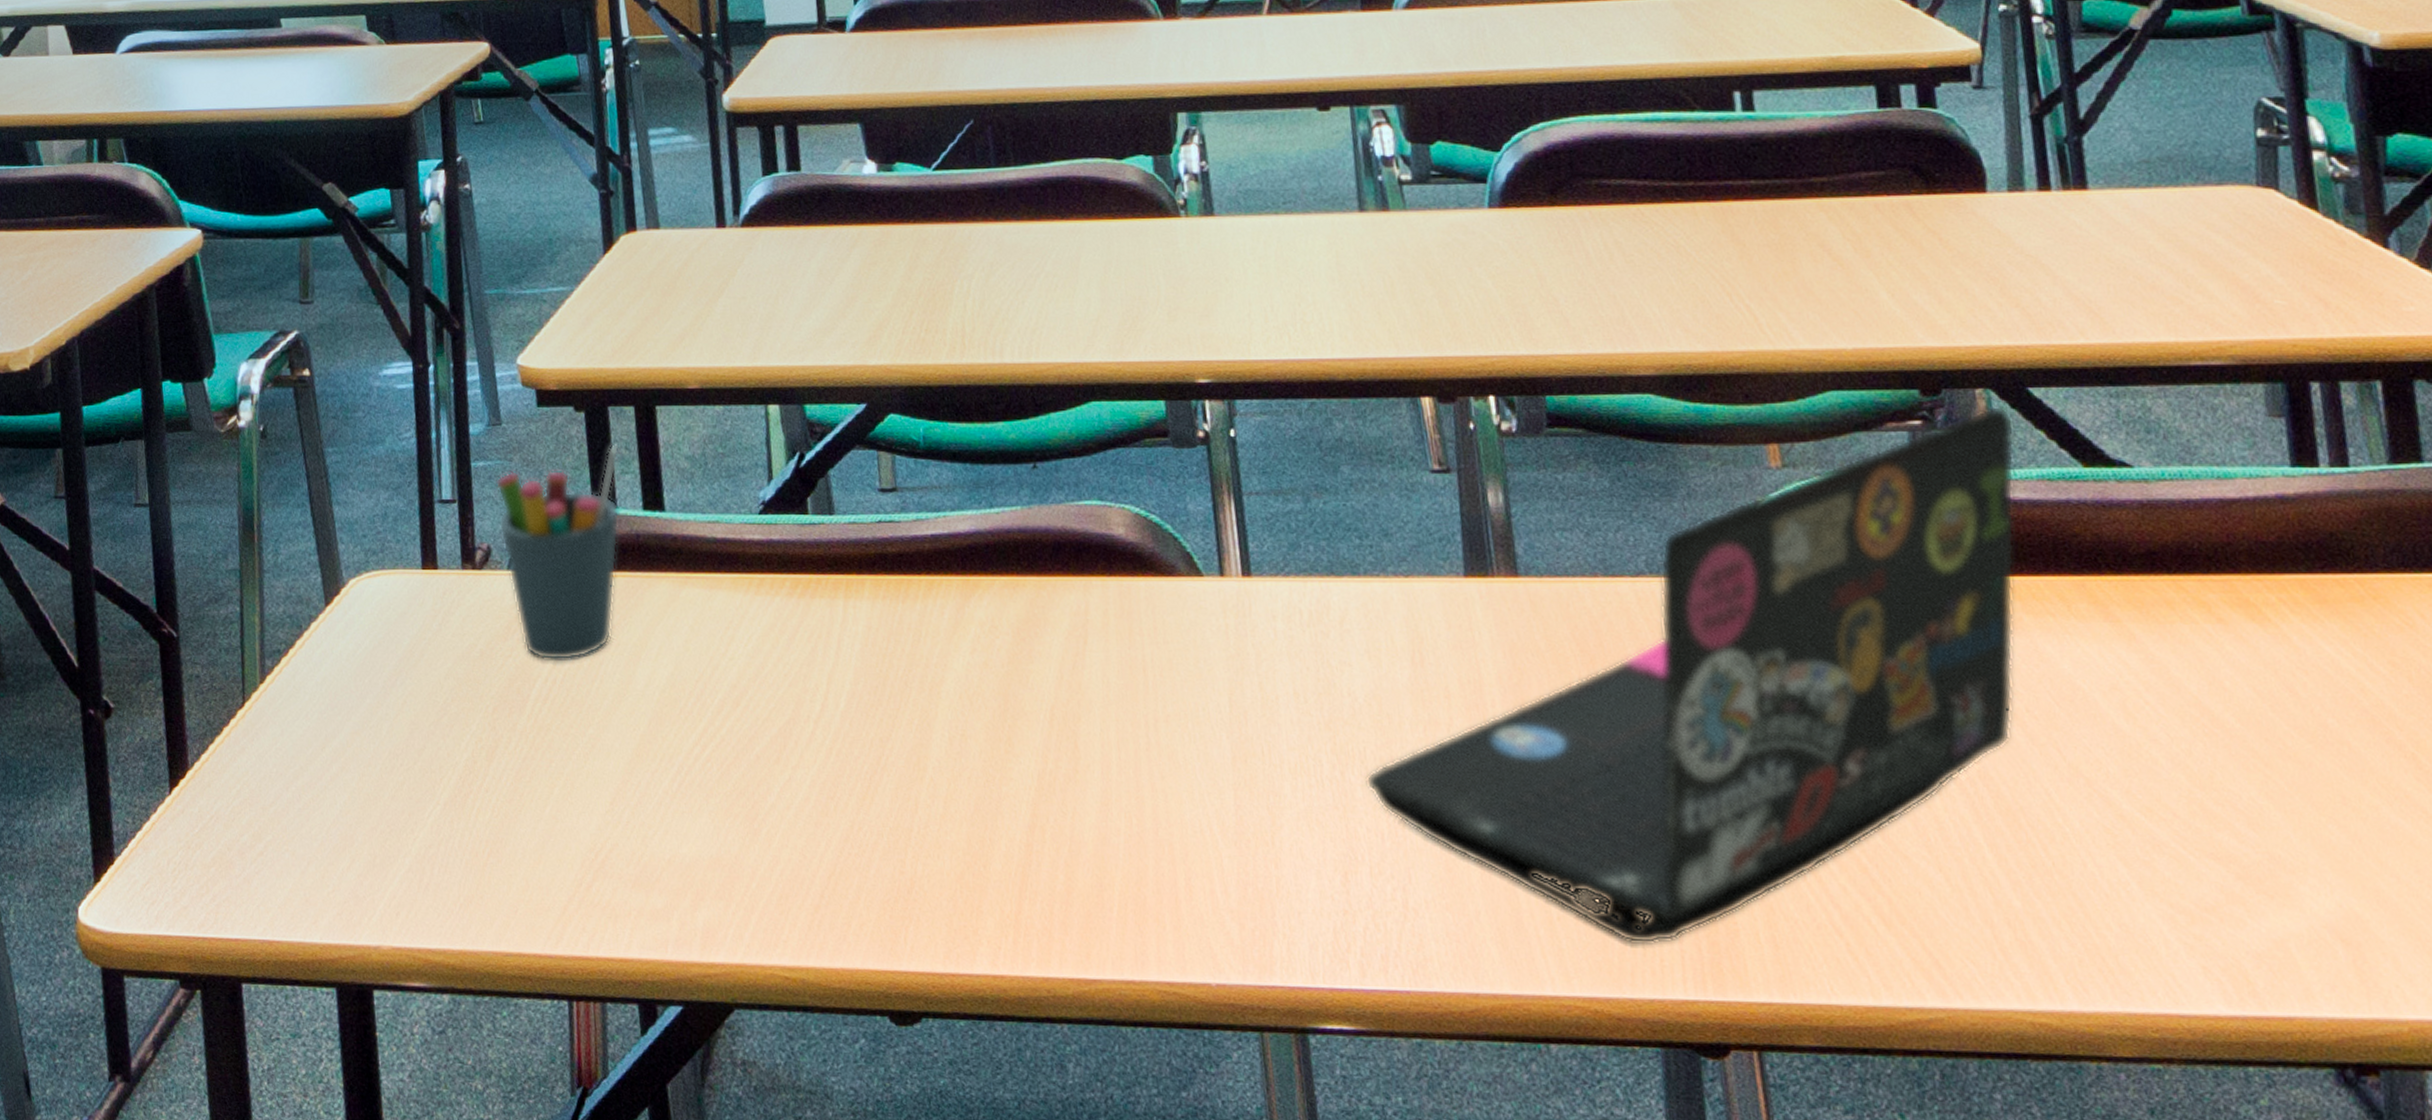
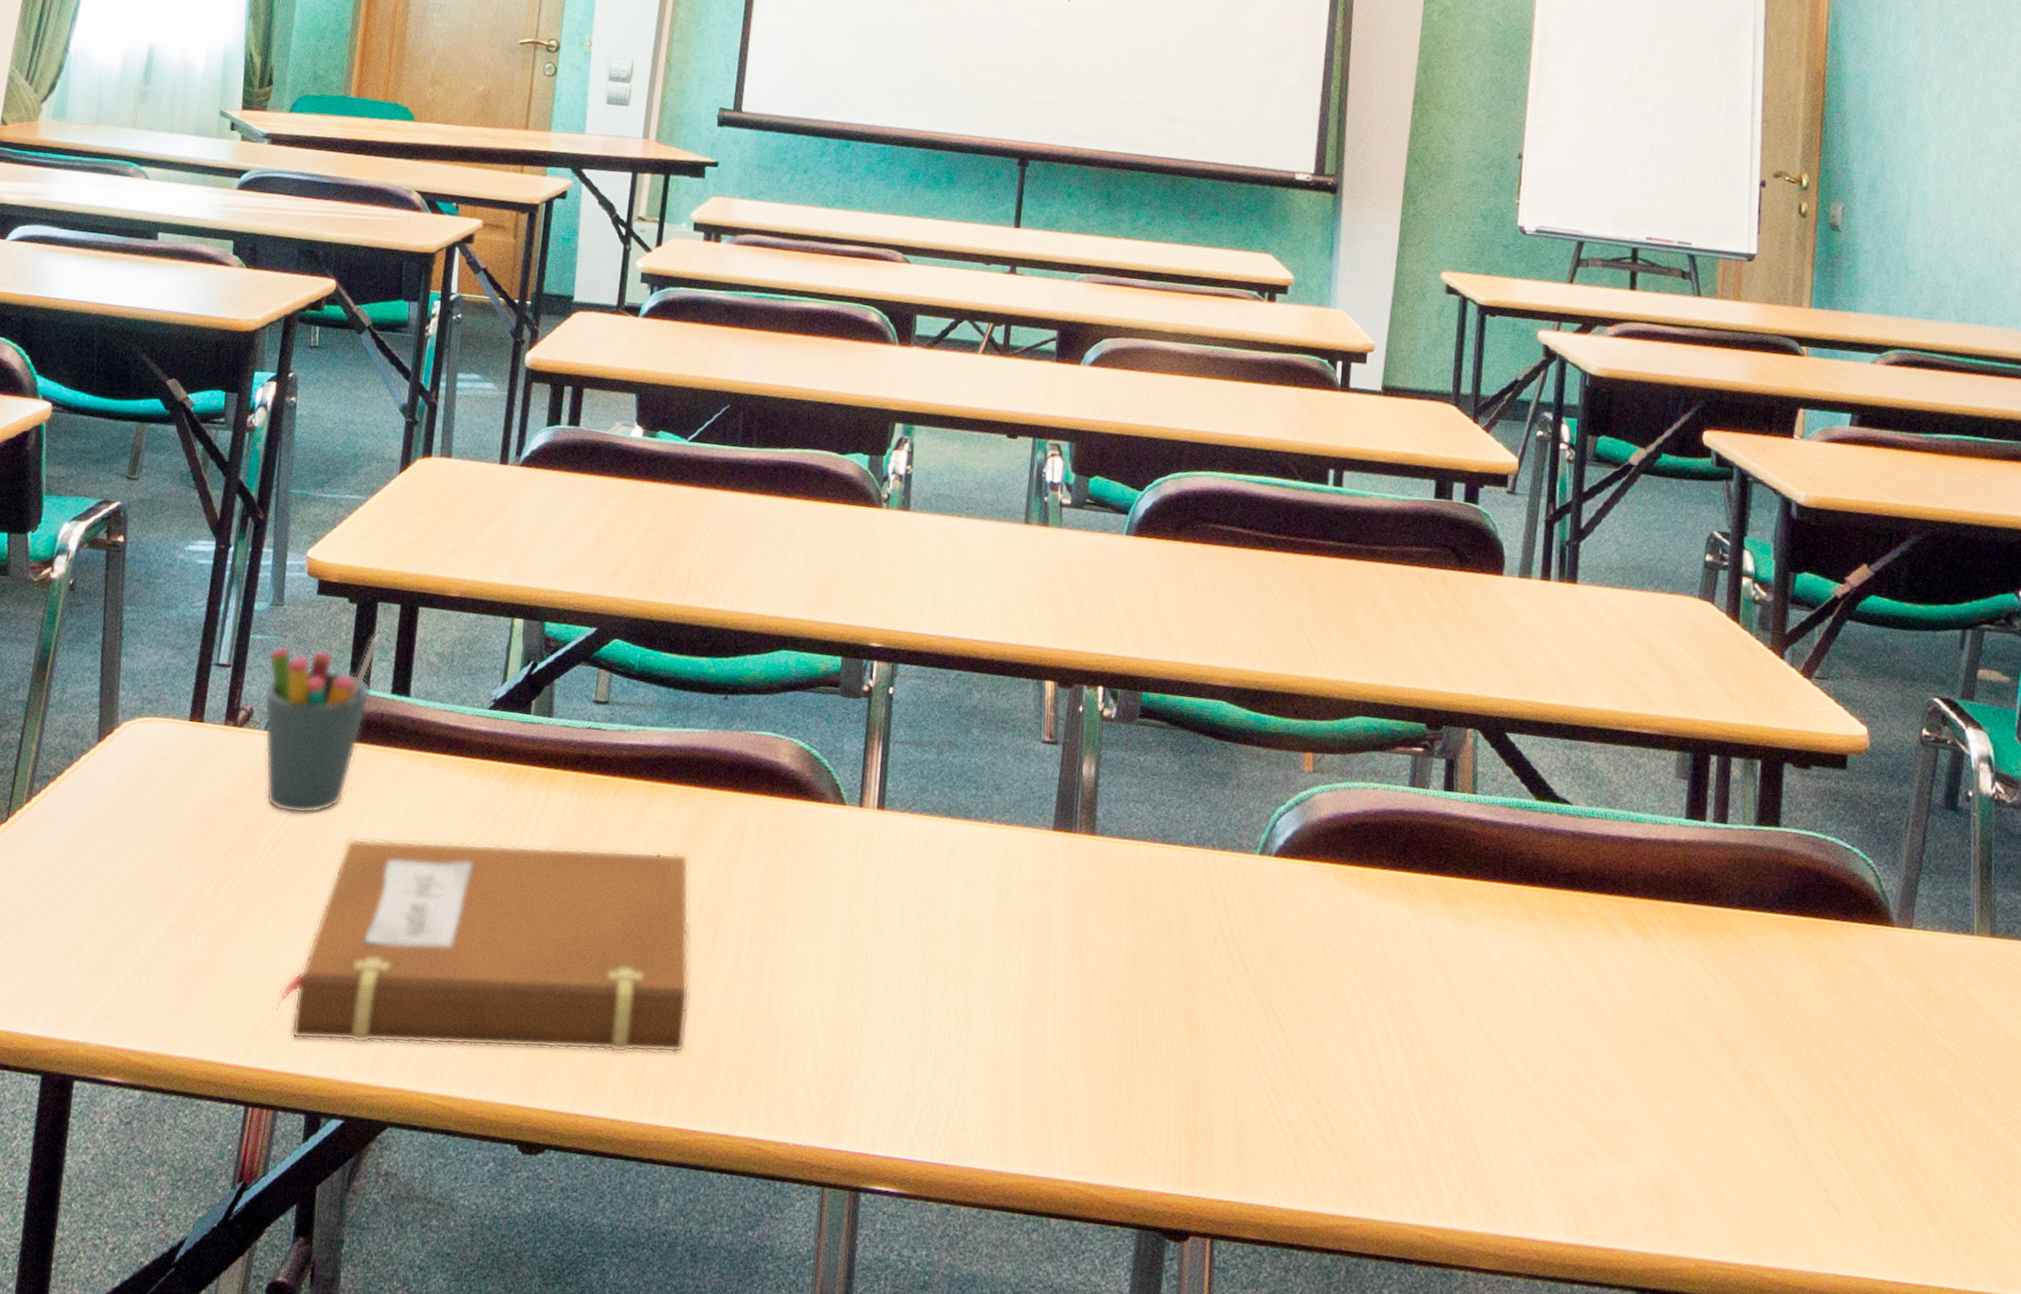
notebook: none [583,656,1064,919] -> present [278,838,690,1053]
laptop: present [1365,405,2015,944] -> none [944,743,1492,1145]

